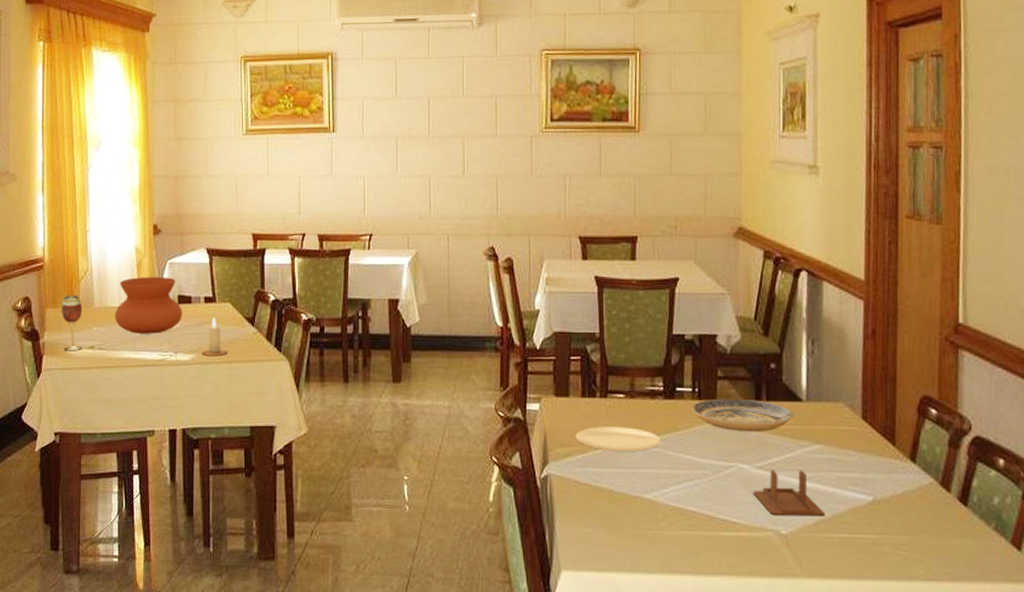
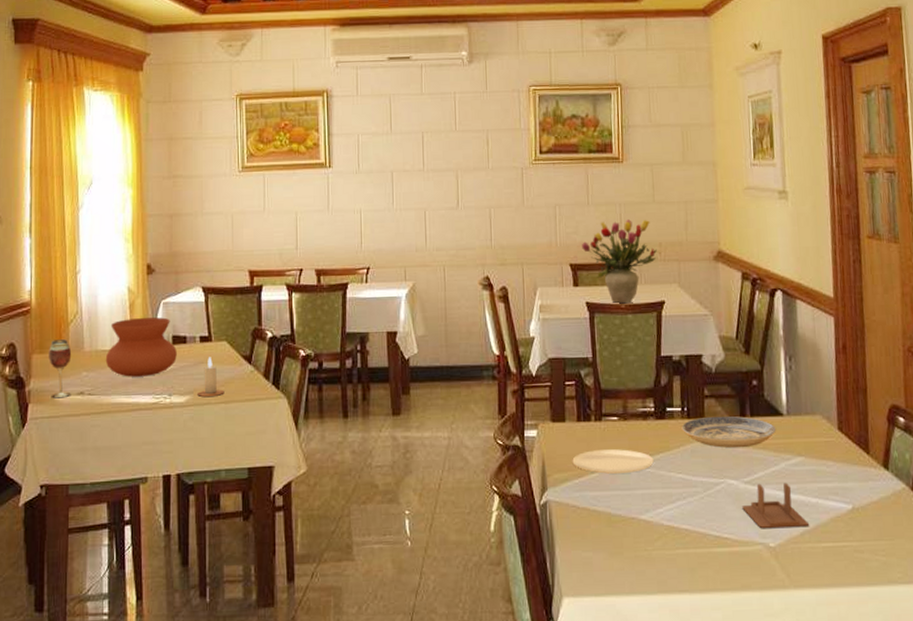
flower arrangement: none [592,192,672,279] -> present [582,219,657,304]

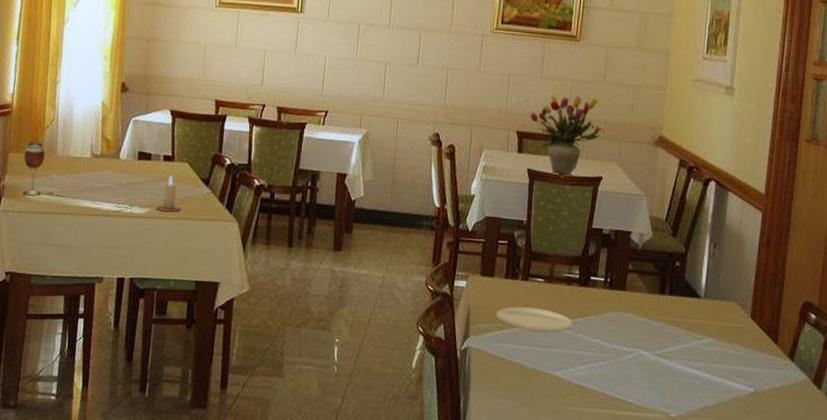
vase: present [105,317,177,377] -> none [75,131,142,186]
plate: present [681,416,777,448] -> none [602,289,693,323]
napkin holder: present [742,482,810,528] -> none [650,357,712,402]

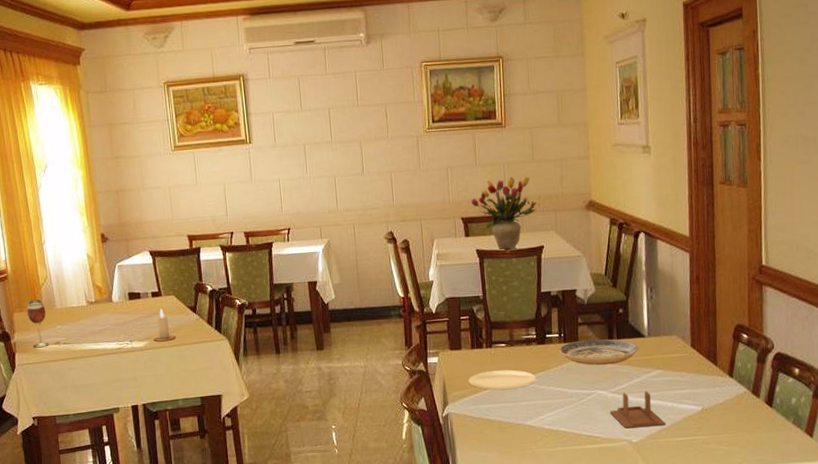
plate: none [602,289,693,323] -> present [559,339,640,365]
napkin holder: none [650,357,712,402] -> present [610,391,666,428]

